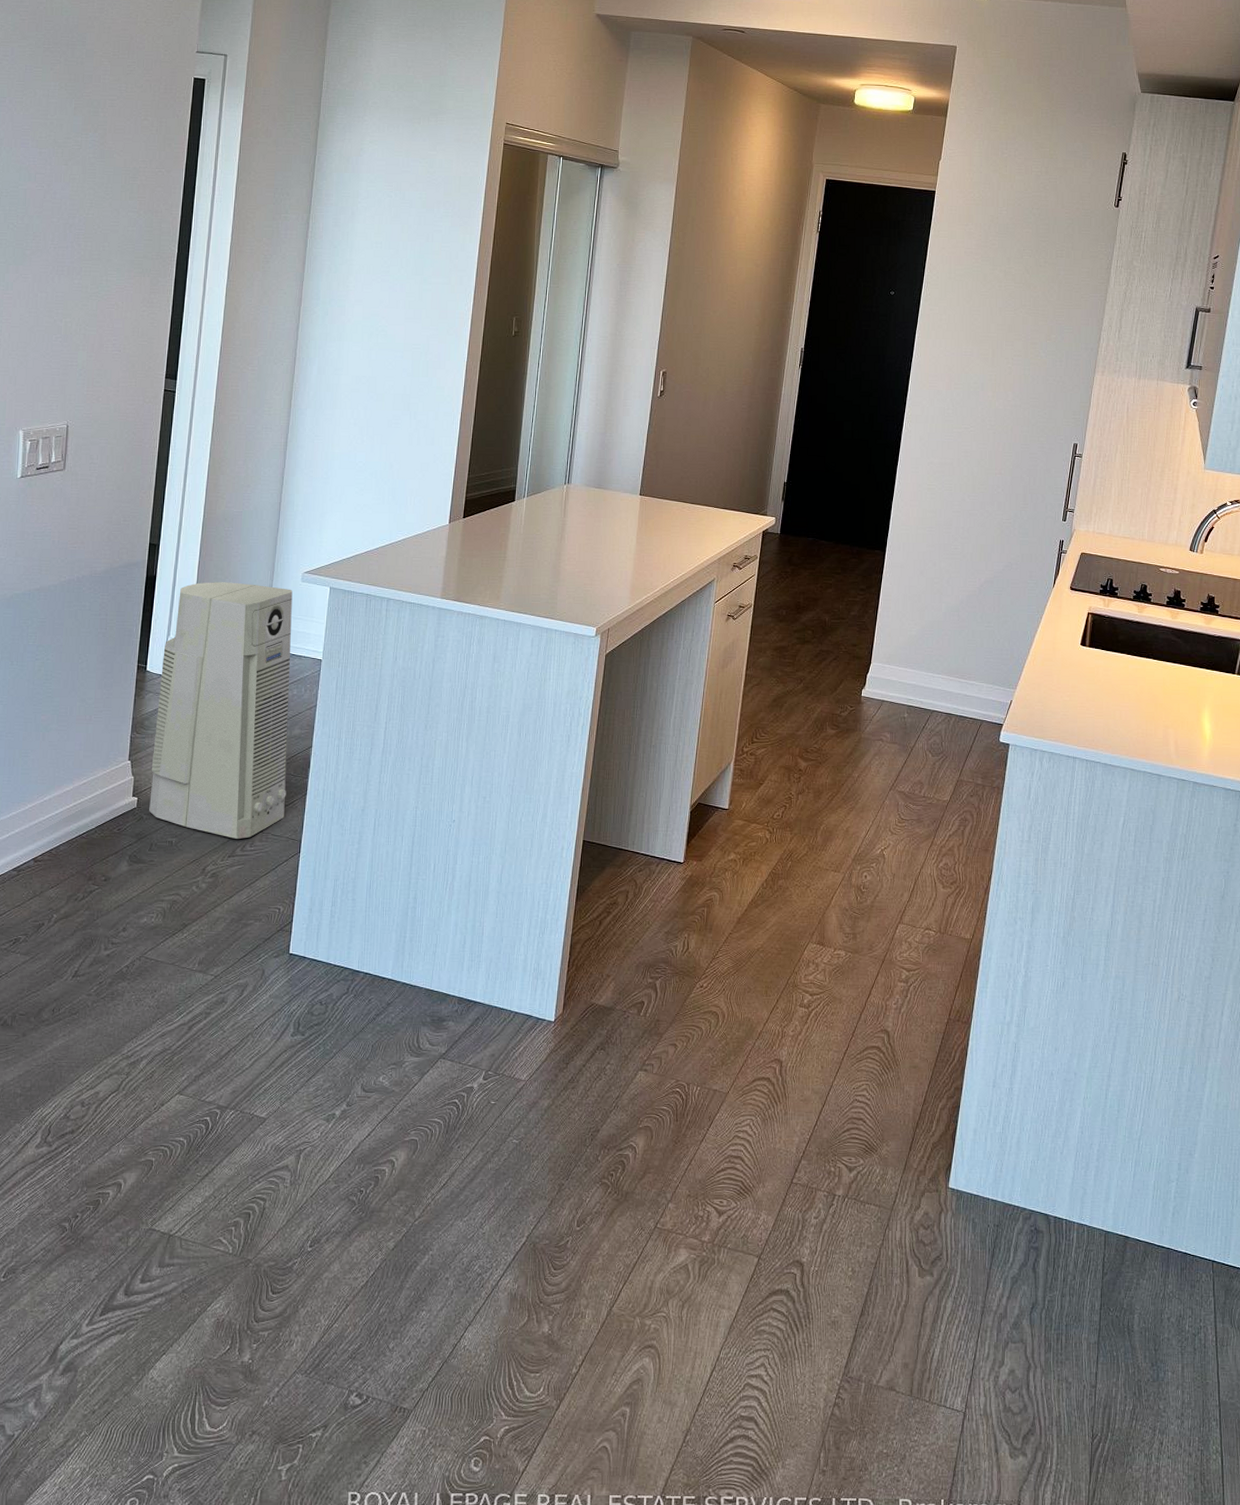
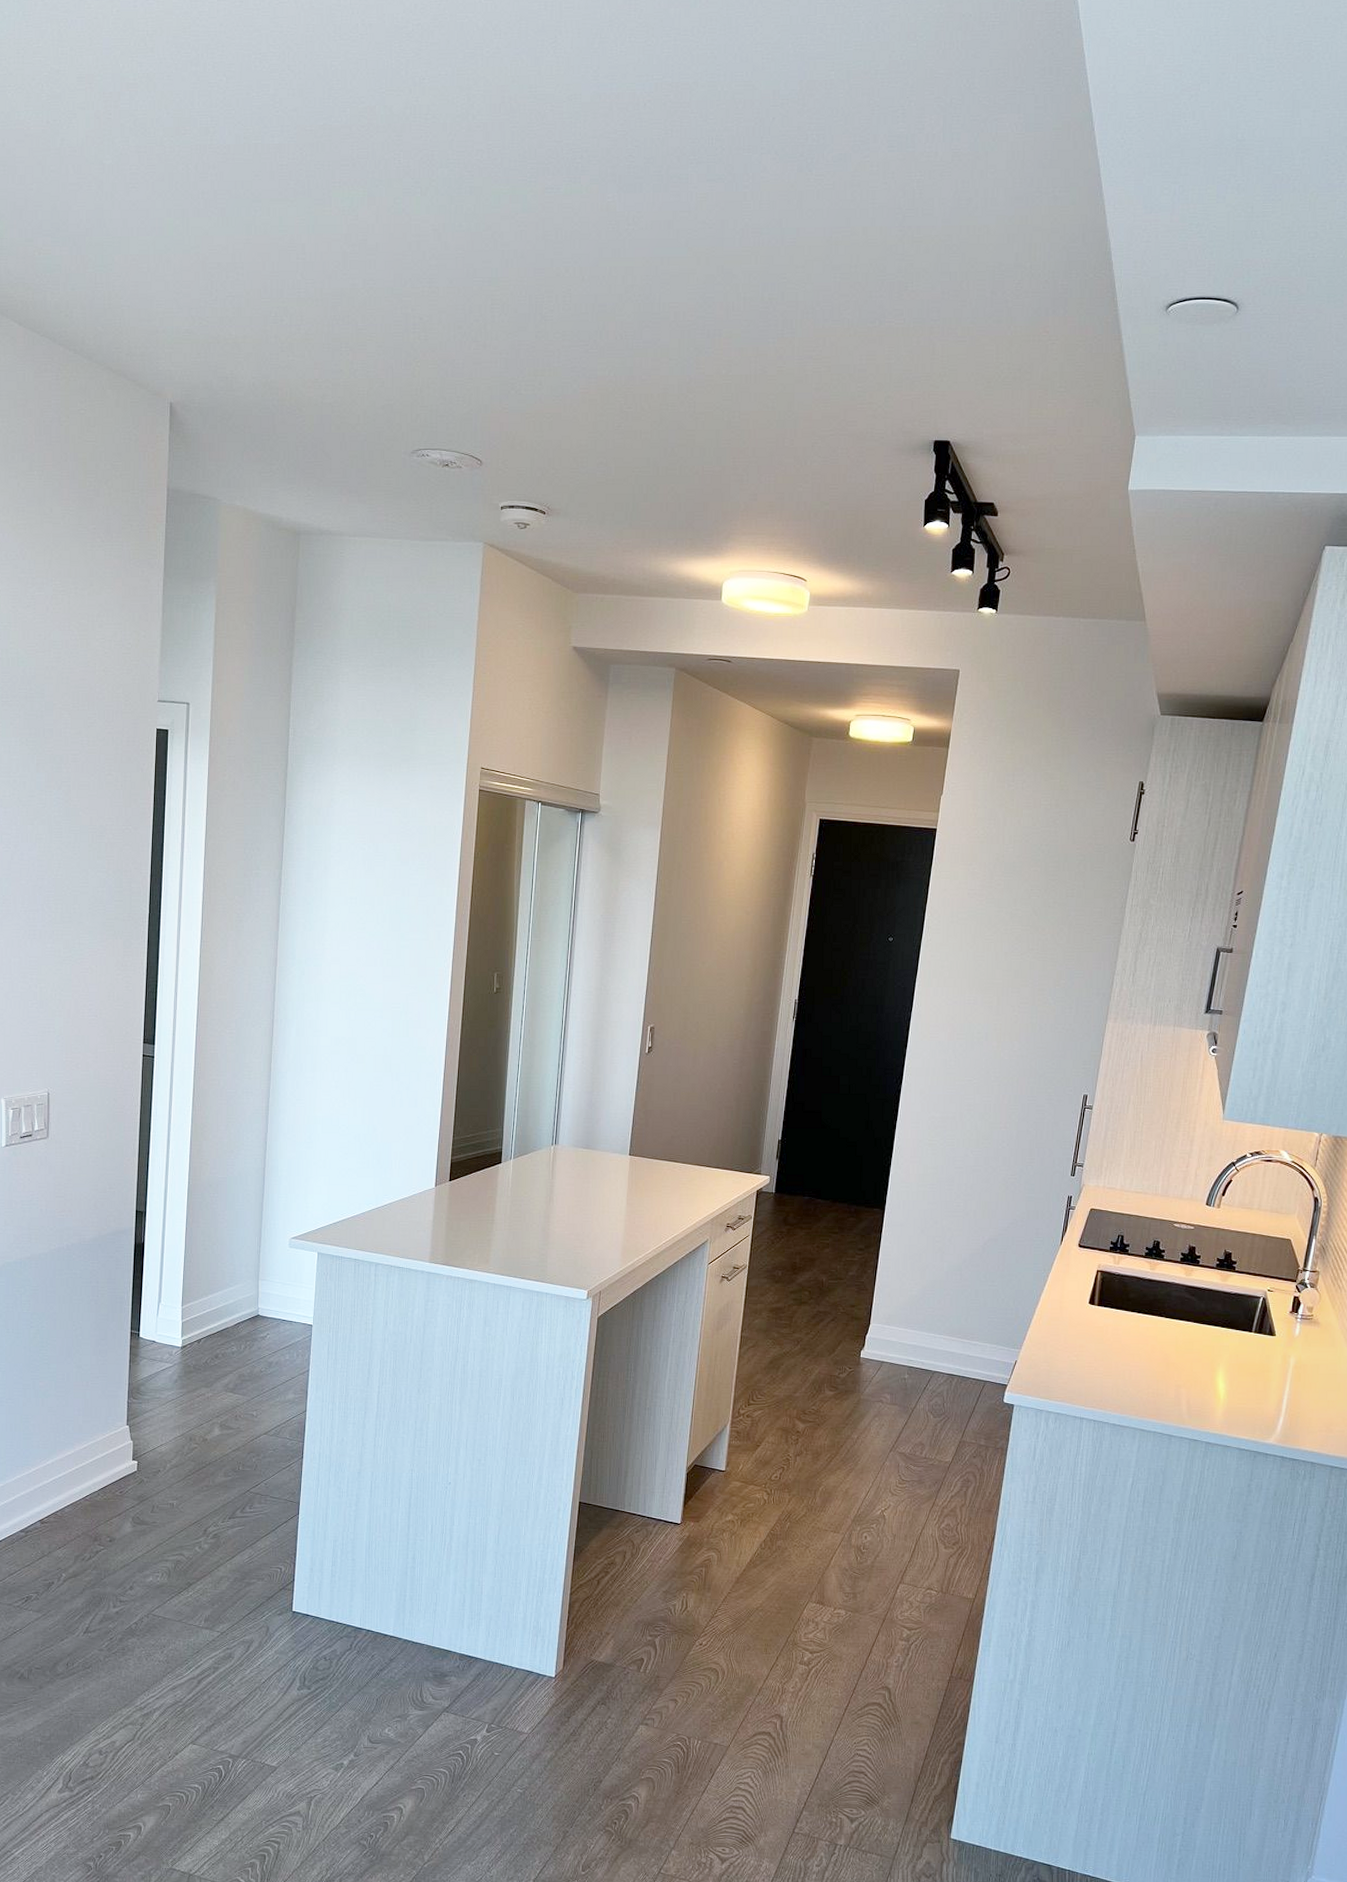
air purifier: present [149,582,293,839] -> none [149,1248,283,1501]

